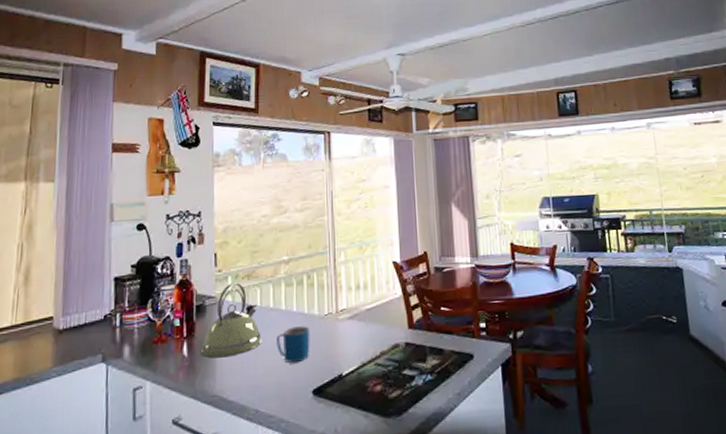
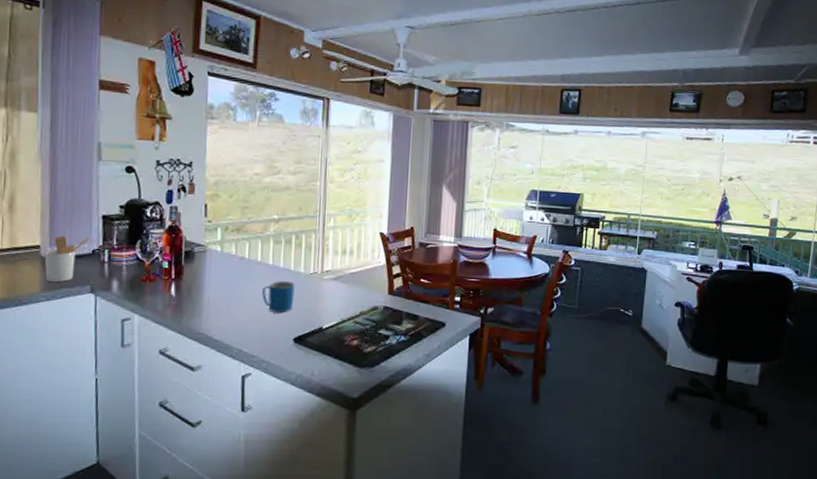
utensil holder: none [57,303,102,356] -> present [44,235,90,283]
kettle: present [201,283,262,358] -> none [189,234,249,301]

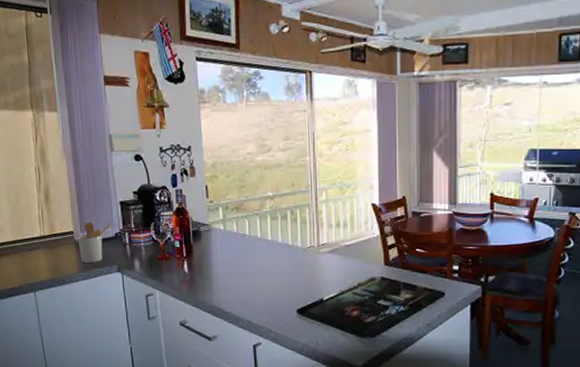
mug: present [262,281,295,313] -> none [264,256,294,286]

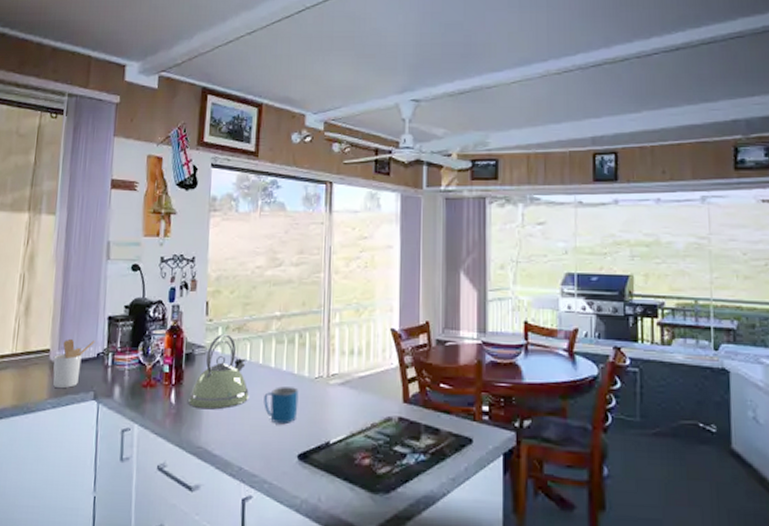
kettle: none [200,213,252,276] -> present [188,334,250,410]
mug: none [264,256,294,286] -> present [264,386,299,425]

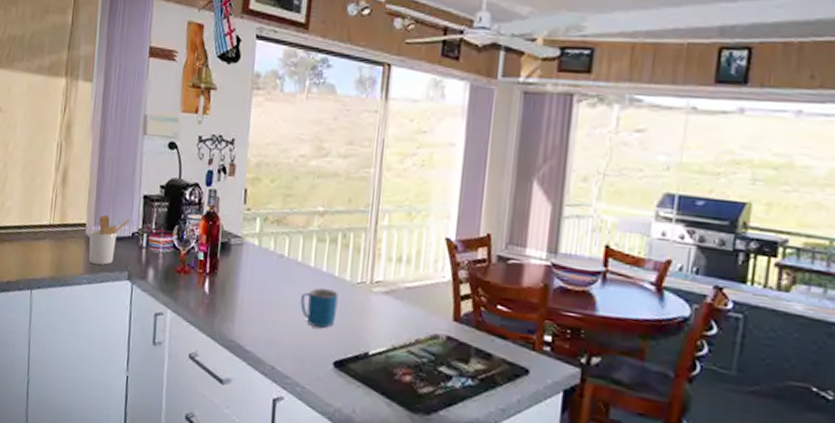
kettle: present [188,334,250,410] -> none [222,225,286,305]

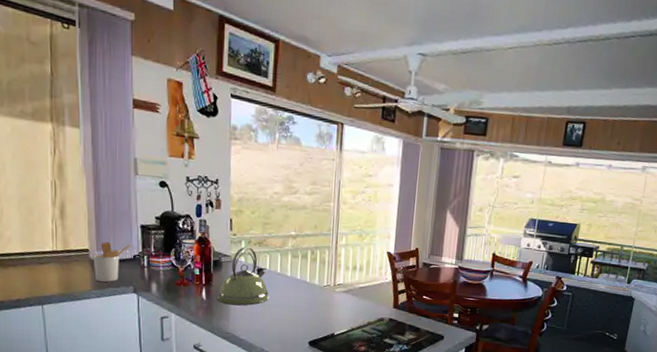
kettle: none [222,225,286,305] -> present [218,247,270,306]
mug: present [300,288,339,329] -> none [281,291,310,320]

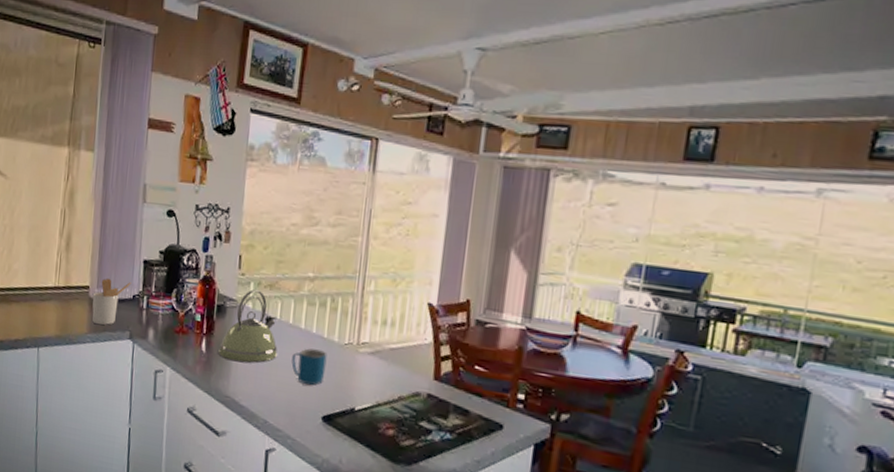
mug: none [281,291,310,320] -> present [291,348,327,386]

